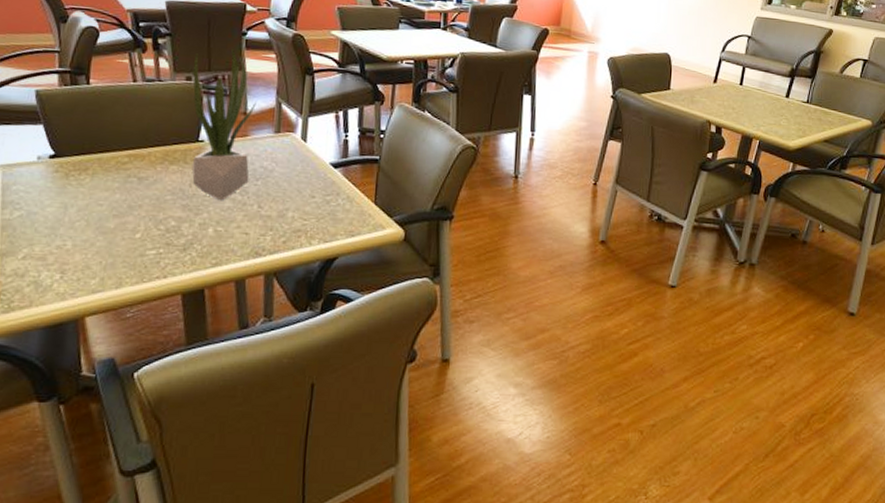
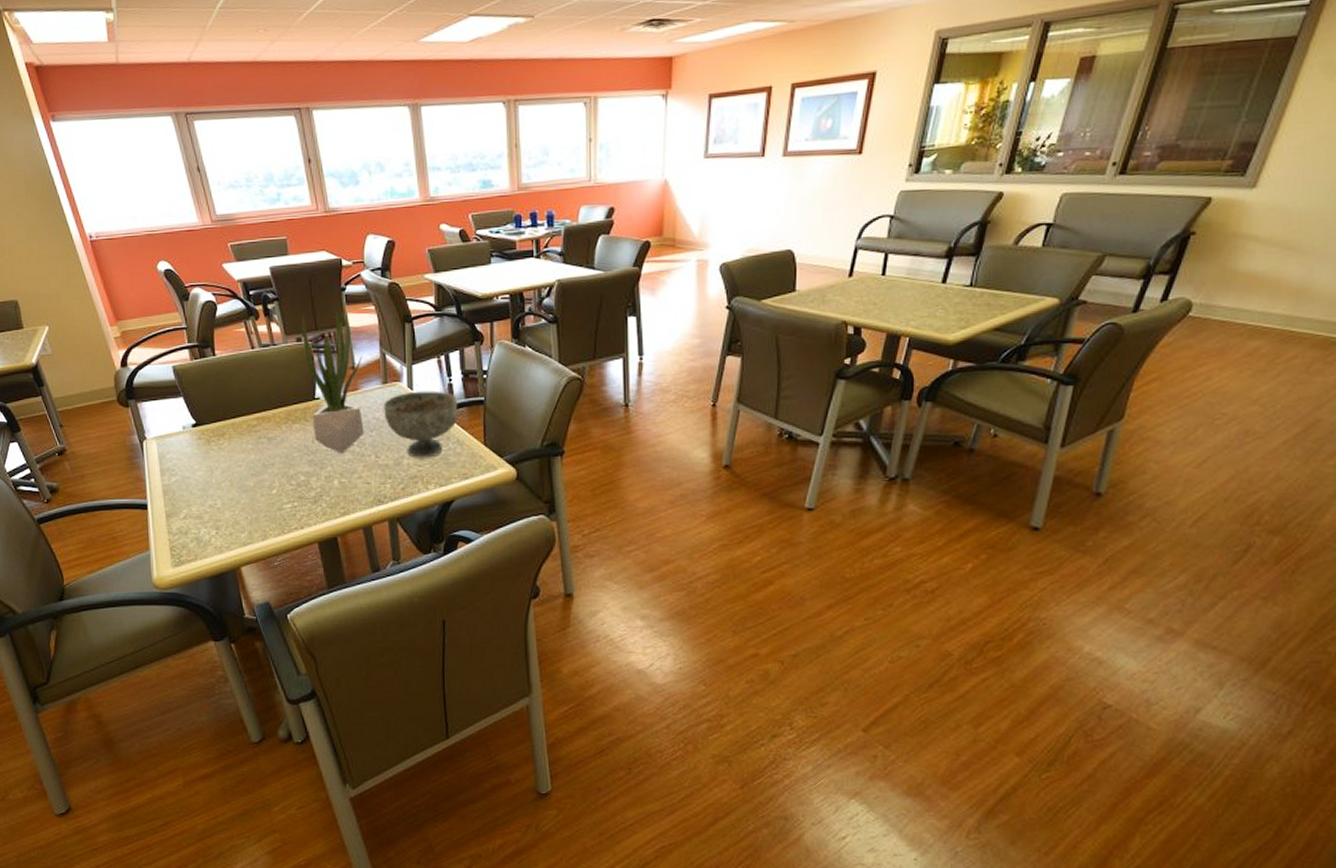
bowl: none [272,143,352,212] -> present [383,391,458,458]

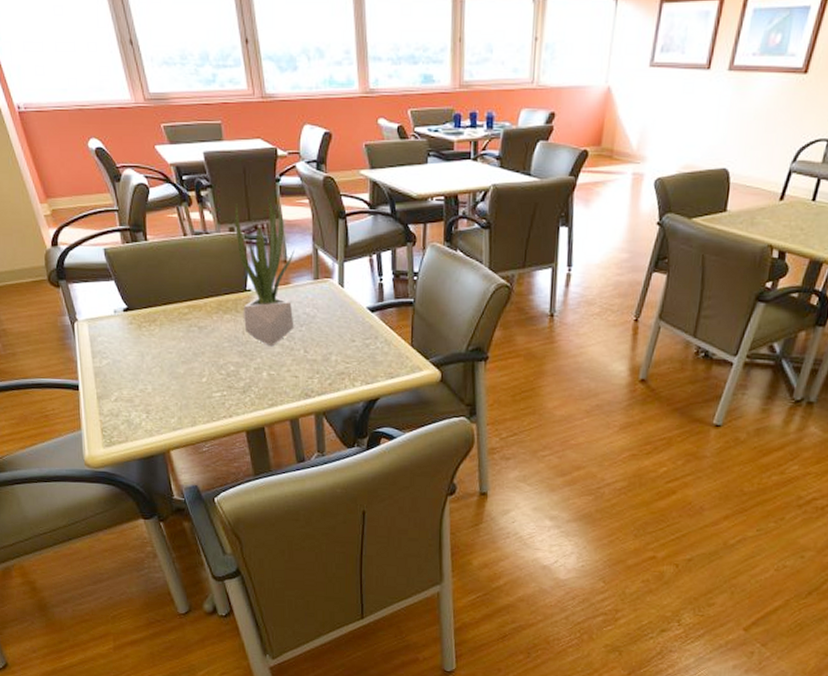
bowl: present [383,391,458,458] -> none [313,289,388,356]

